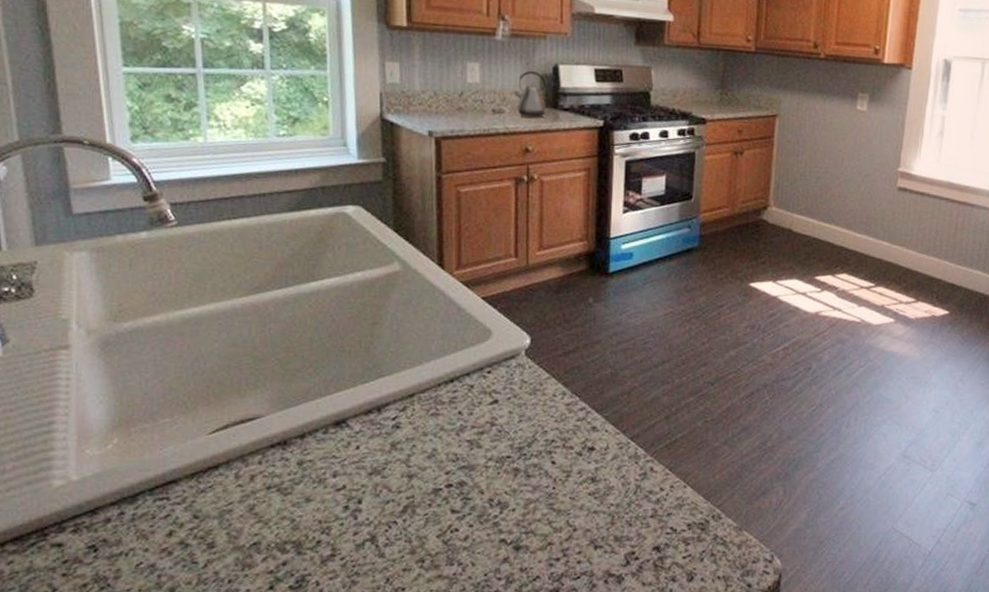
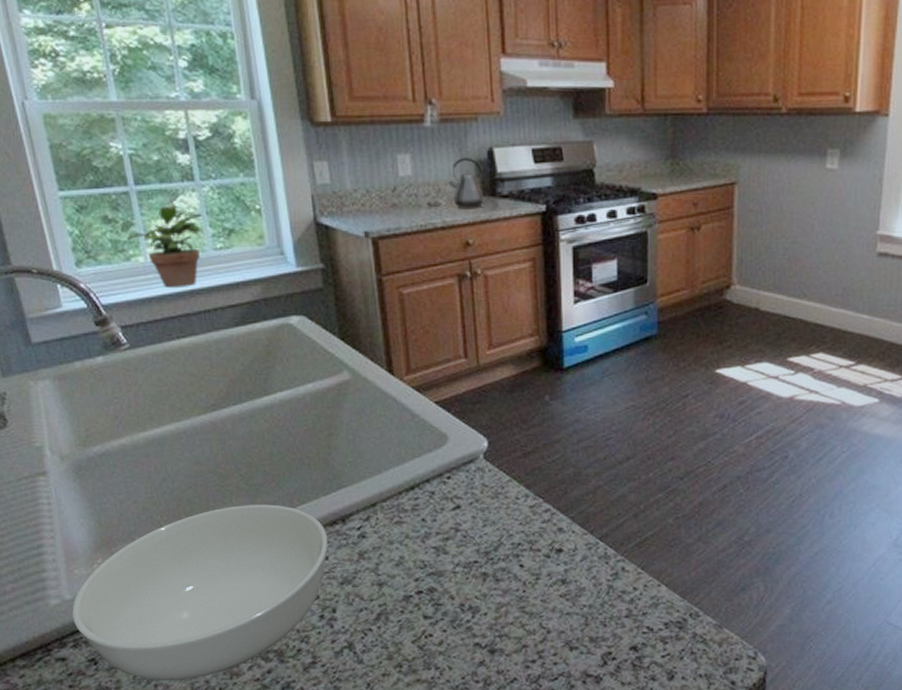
bowl: none [76,390,361,572] -> present [71,504,328,681]
potted plant: none [189,90,269,171] -> present [127,205,203,289]

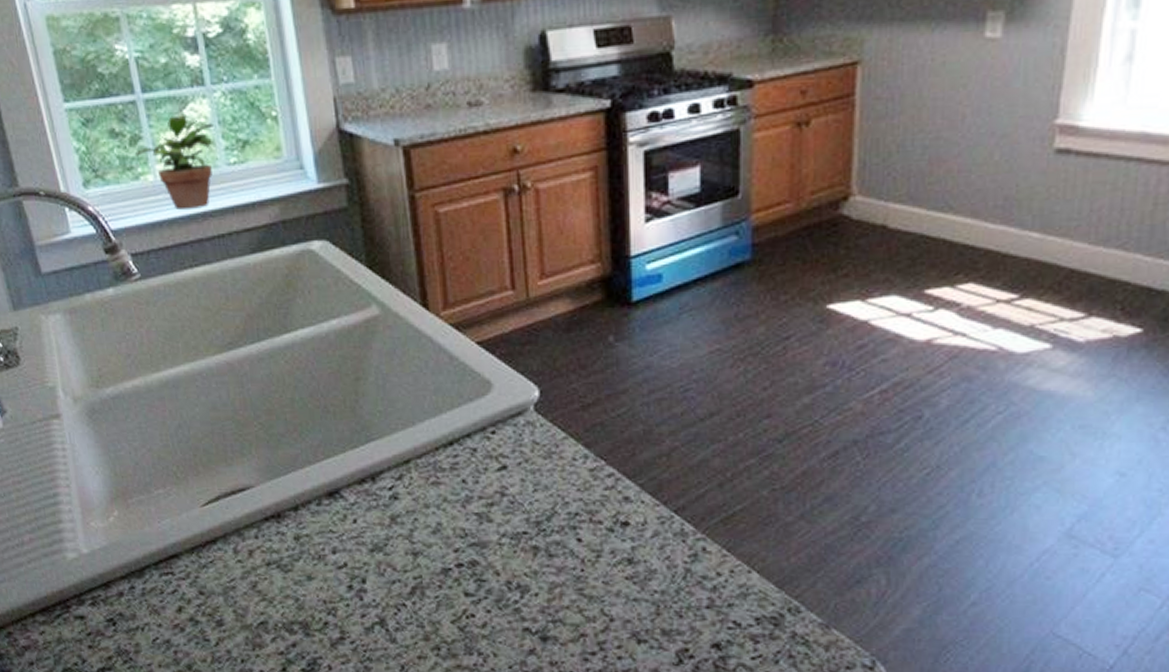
bowl: present [71,504,328,681] -> none [89,457,357,649]
kettle: present [448,156,486,209] -> none [492,43,538,108]

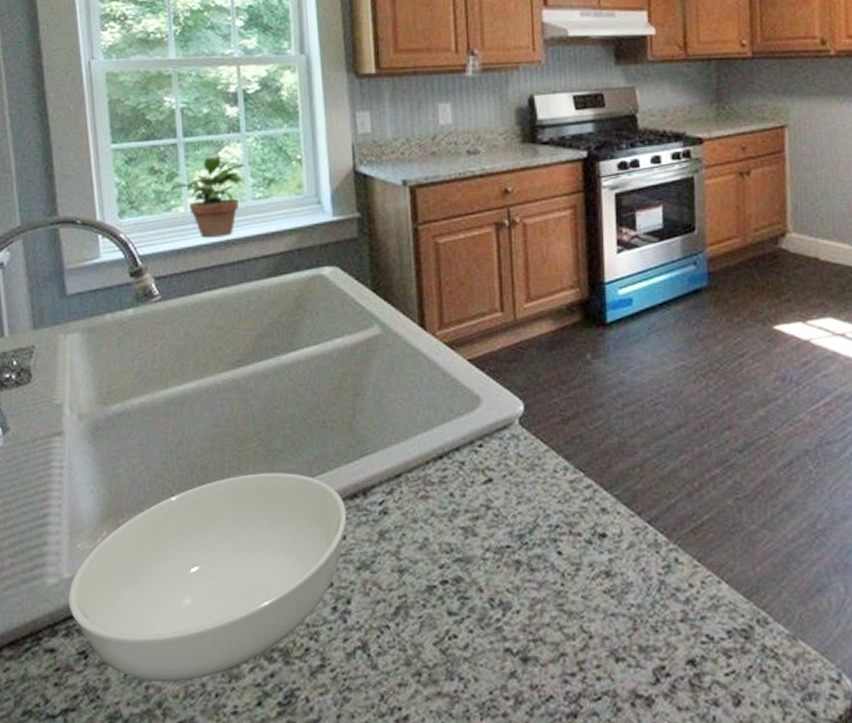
bowl: none [89,457,357,649] -> present [68,473,347,683]

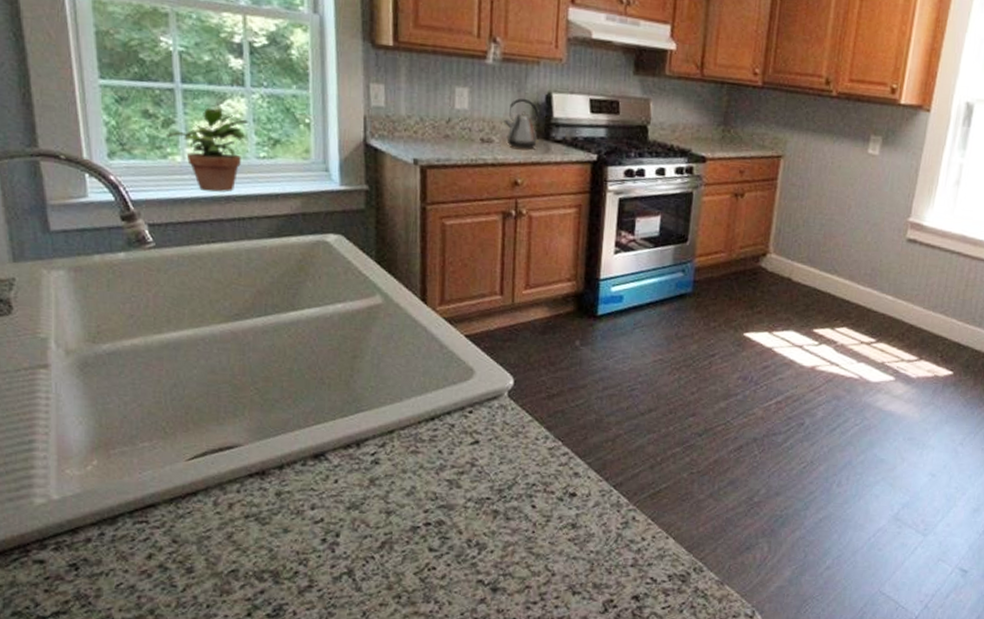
bowl: present [68,473,347,683] -> none [57,419,340,594]
kettle: none [488,104,526,156] -> present [504,98,540,150]

